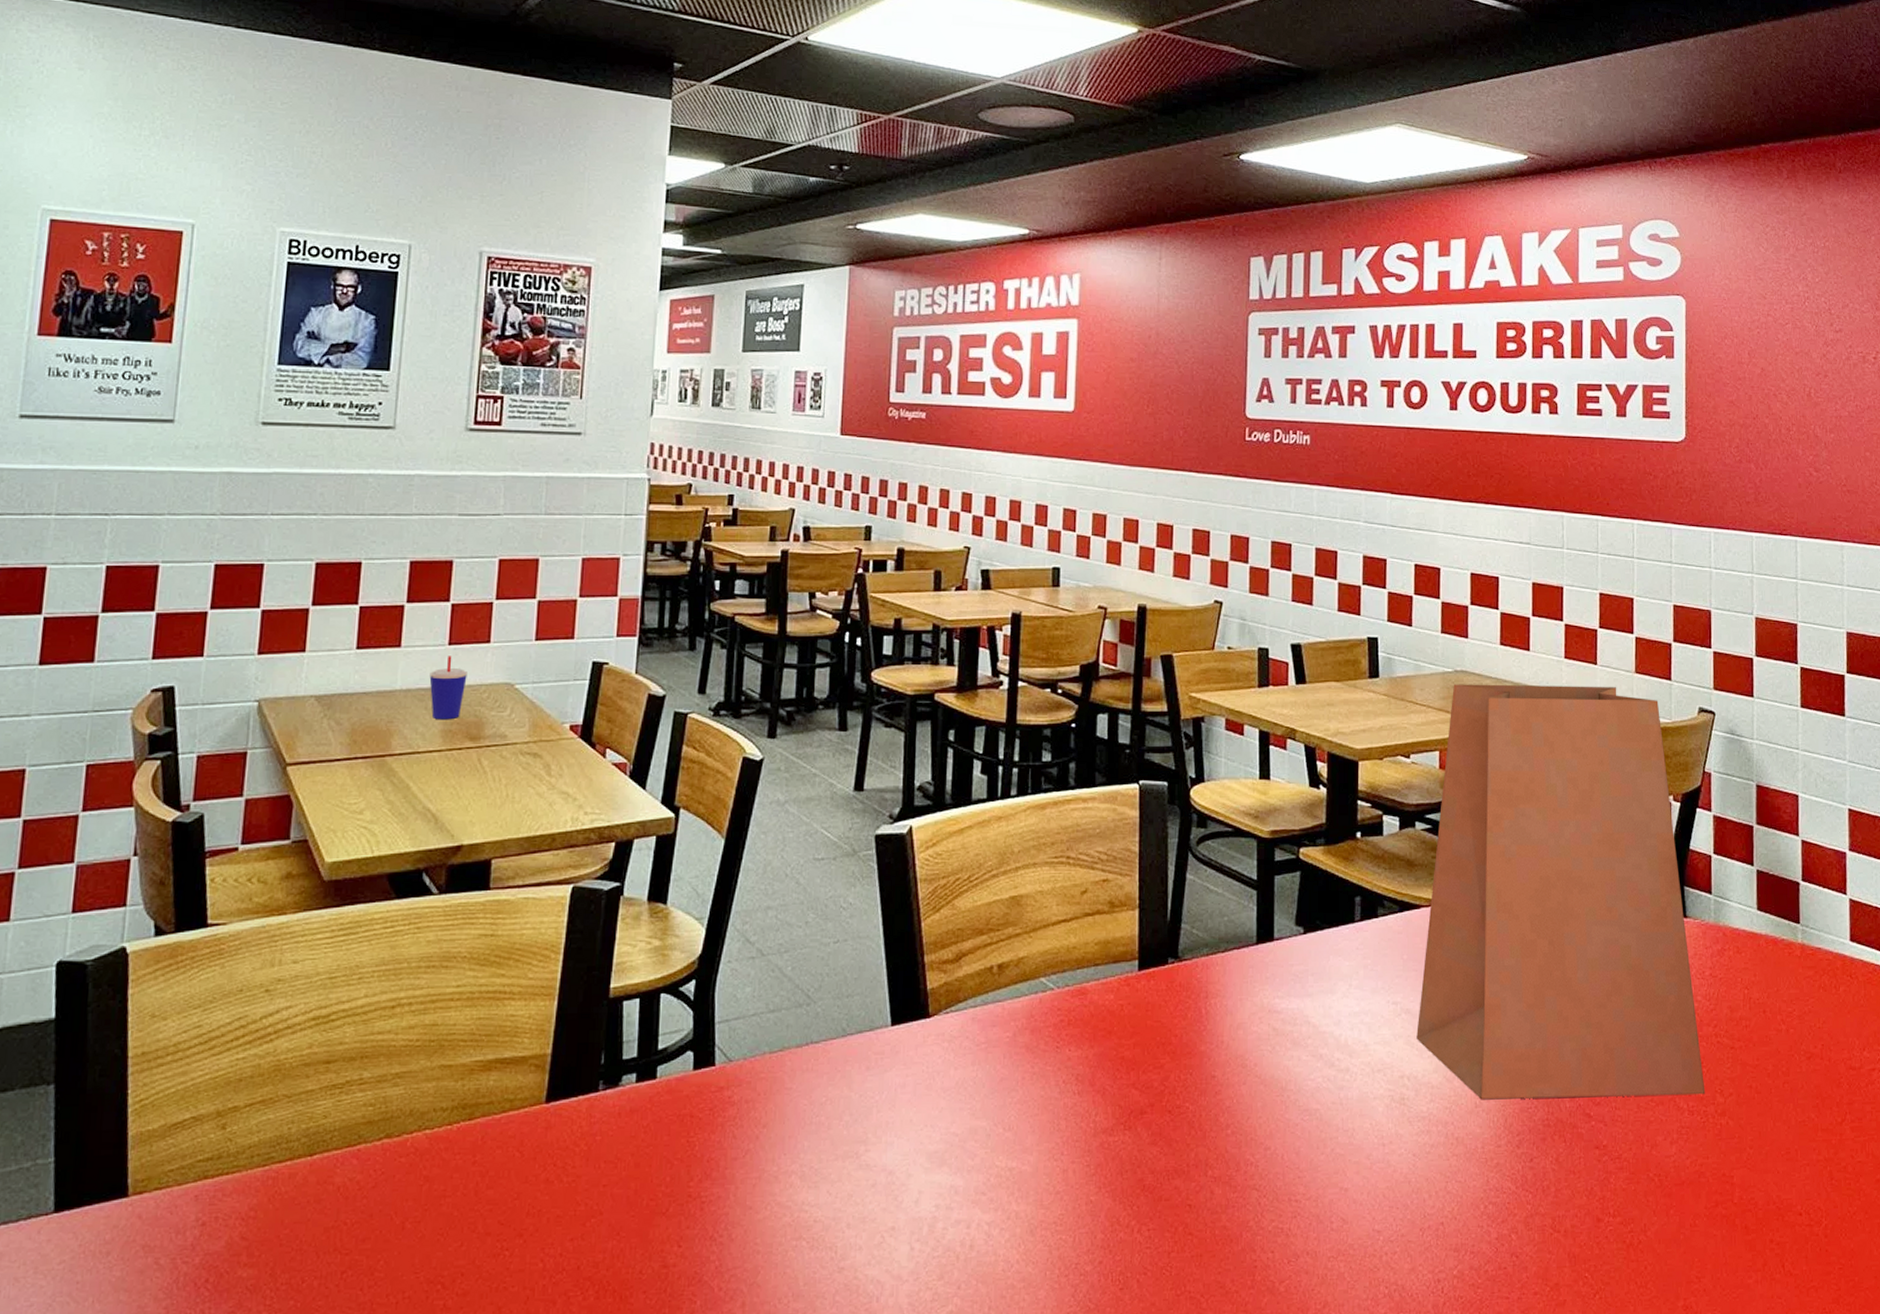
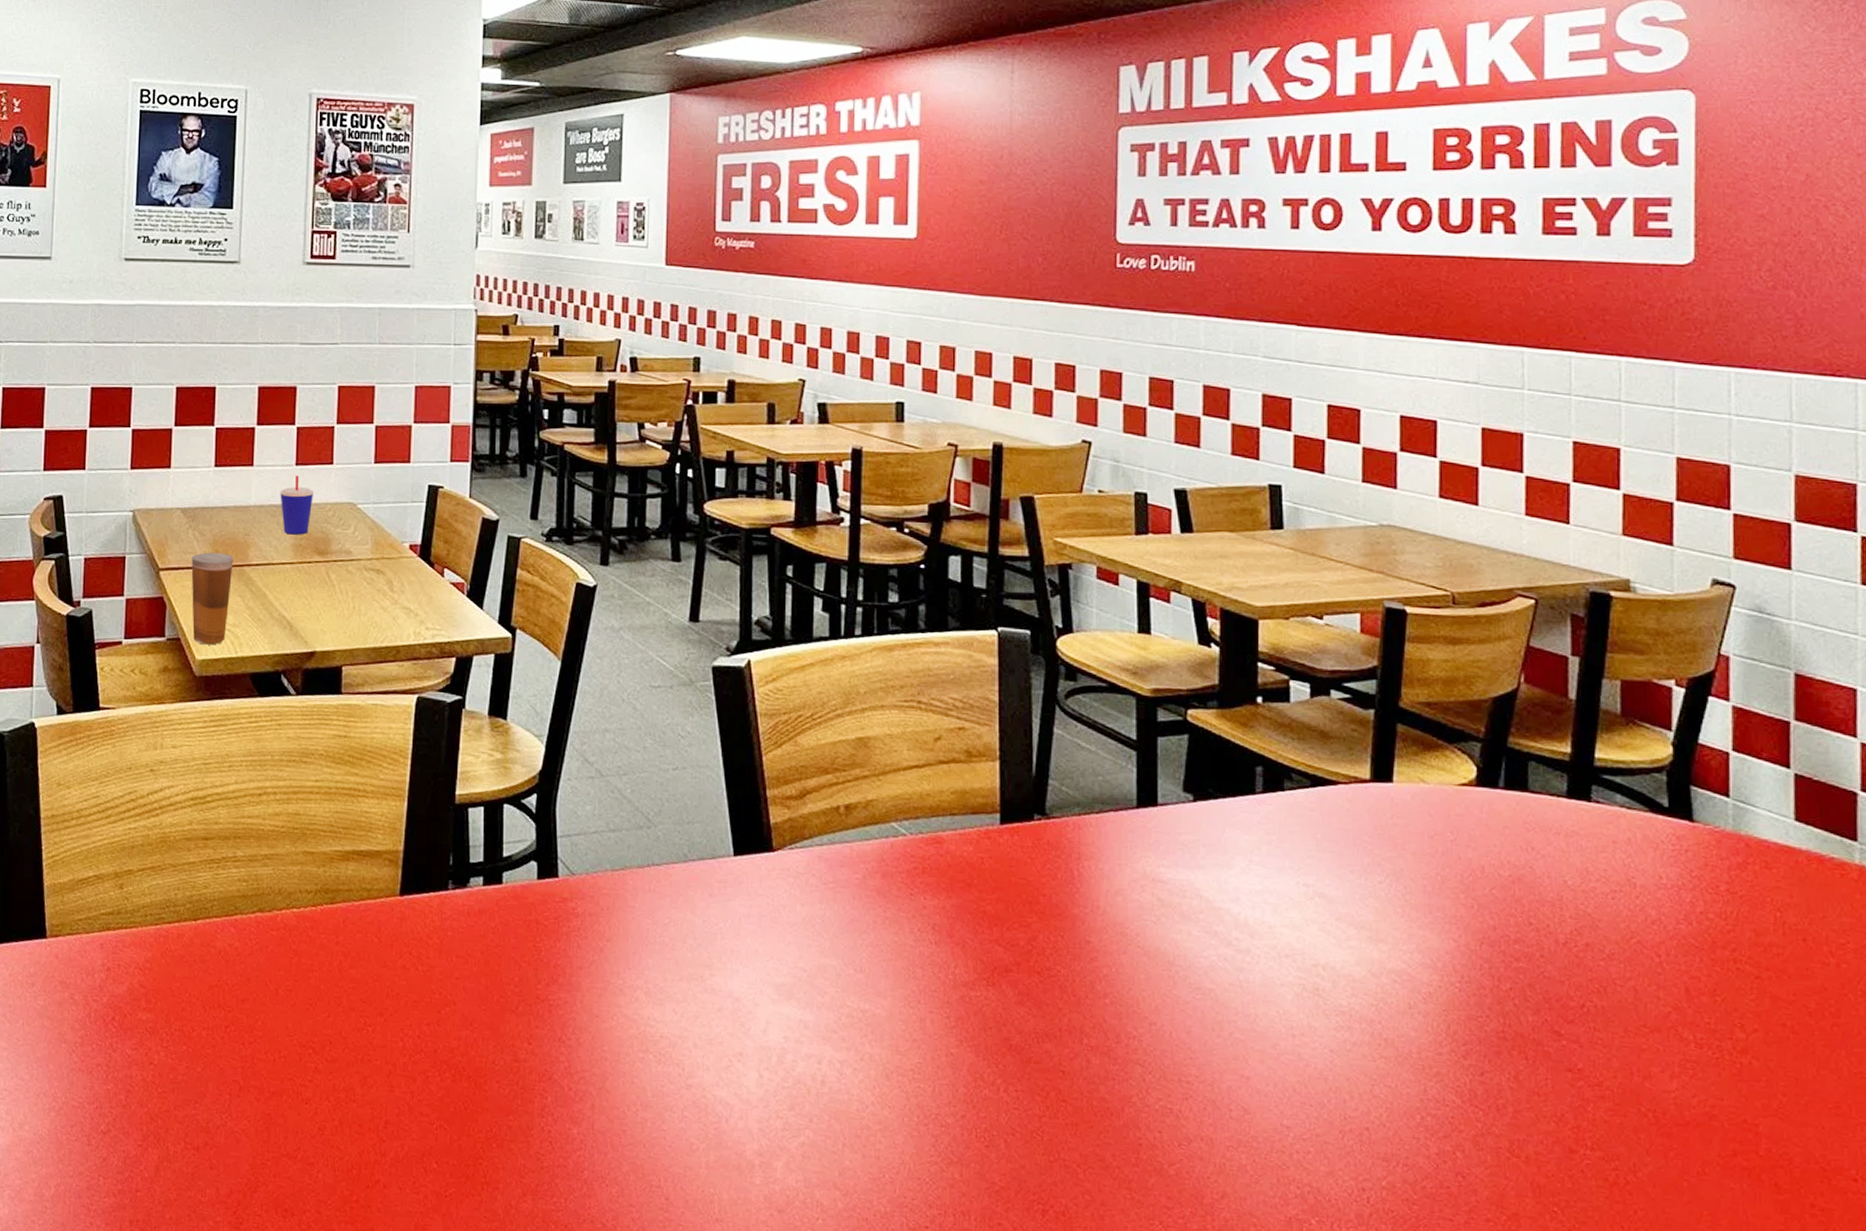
beverage cup: none [323,743,374,845] -> present [191,552,234,645]
paper bag: present [1416,684,1706,1100] -> none [1333,539,1720,1027]

